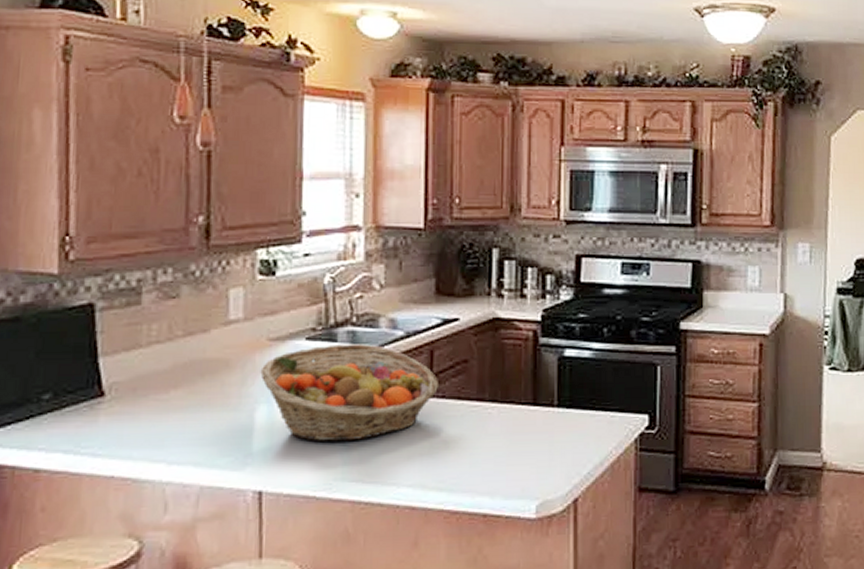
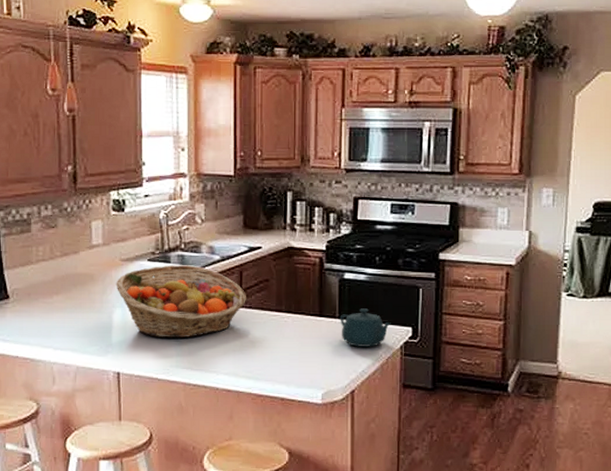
teapot: none [559,393,623,443] -> present [340,308,391,347]

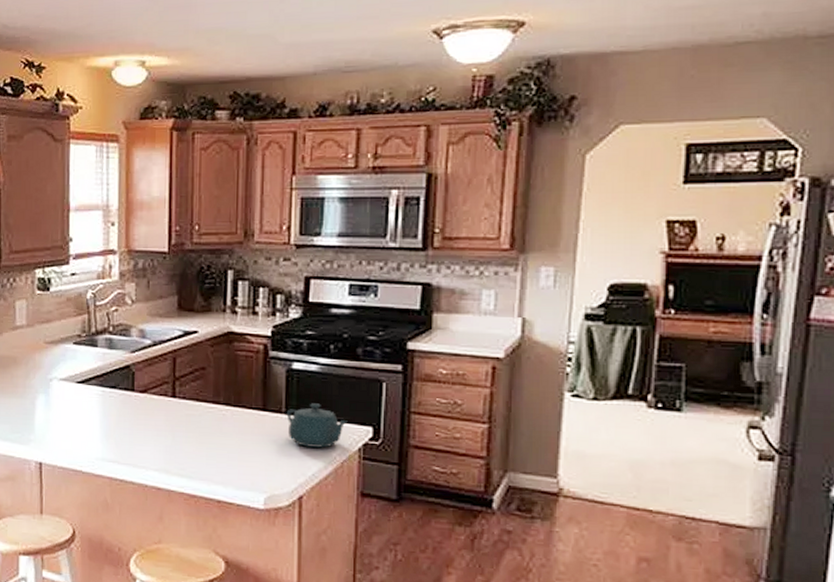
fruit basket: present [116,265,247,339] -> none [39,349,181,429]

